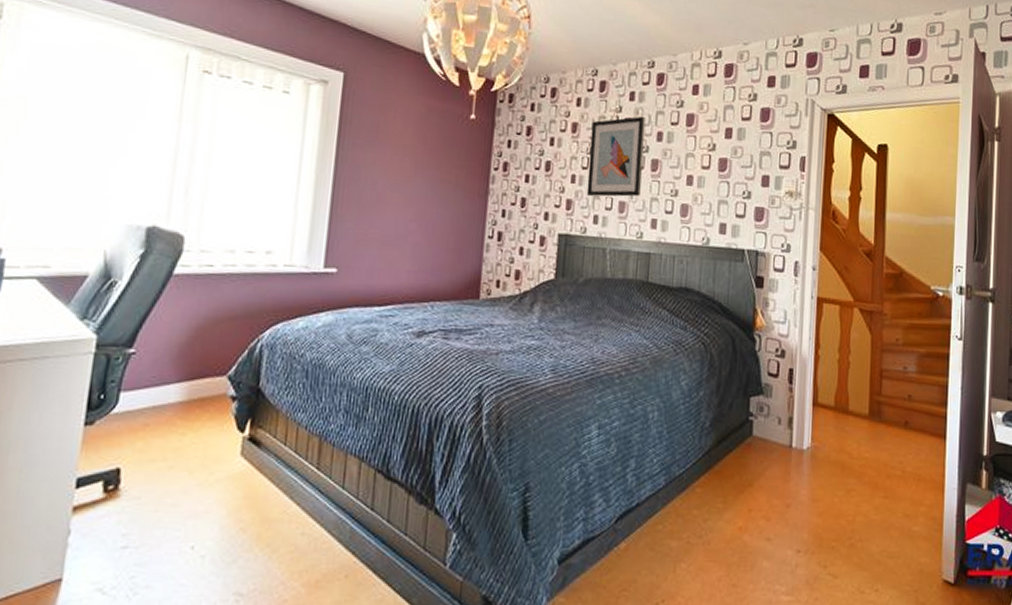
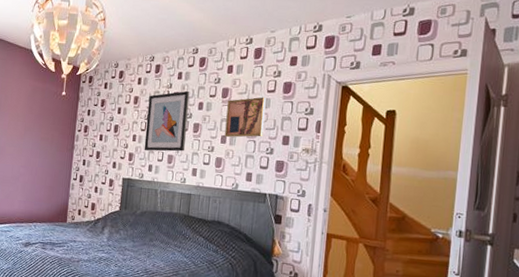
wall art: none [691,125,741,178] -> present [224,97,267,138]

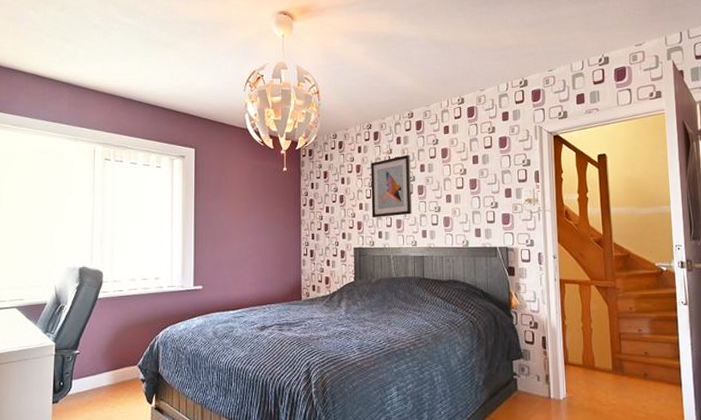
wall art: present [224,97,267,138] -> none [448,153,486,196]

